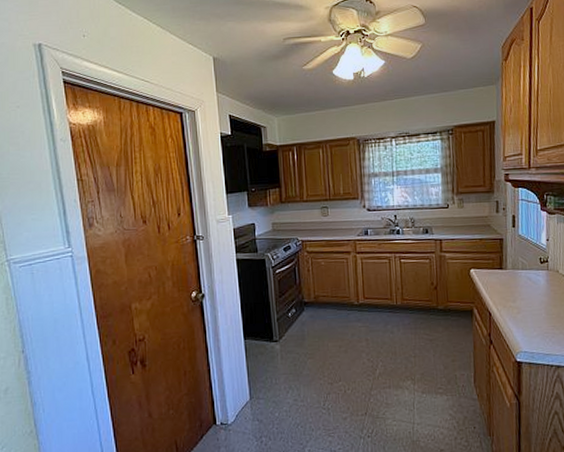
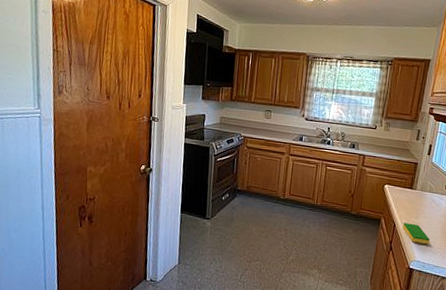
dish sponge: none [499,308,535,331] -> present [402,223,430,245]

